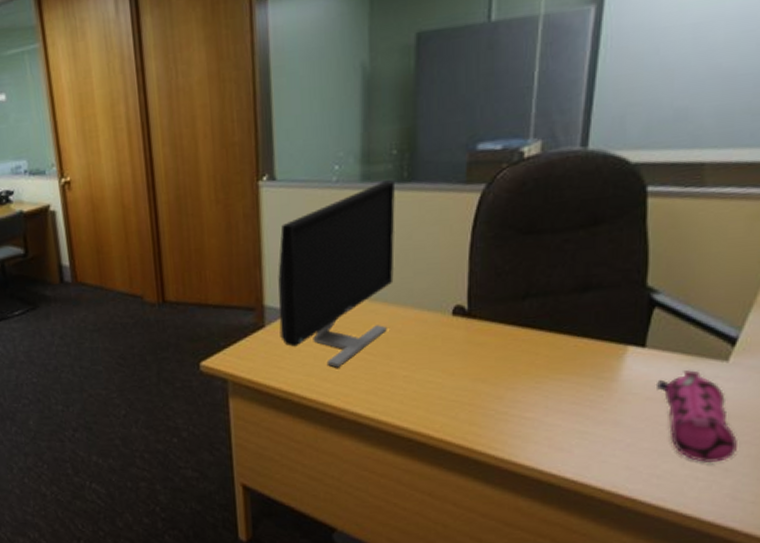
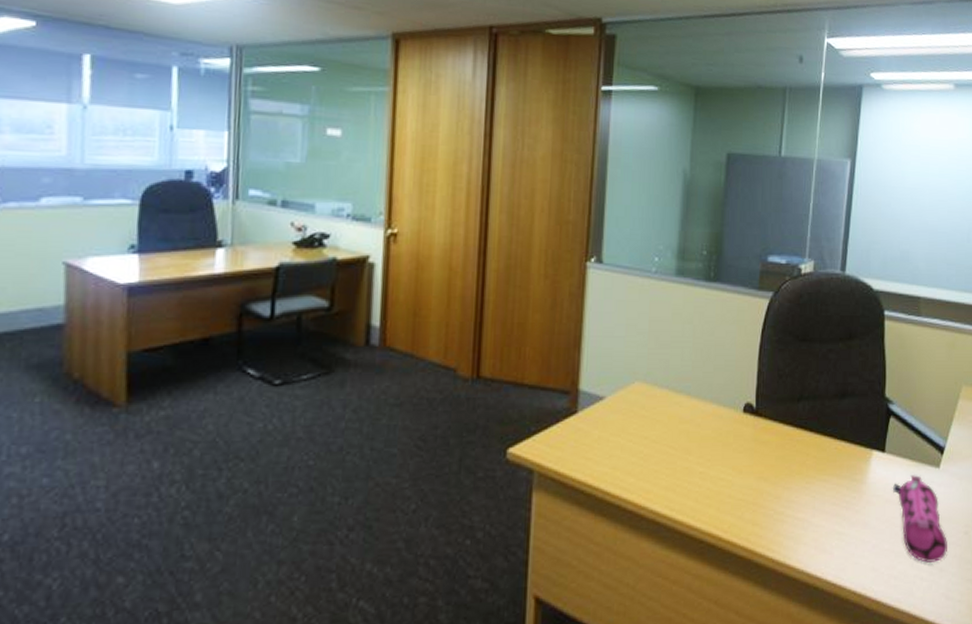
monitor: present [278,180,395,368] -> none [591,278,703,461]

